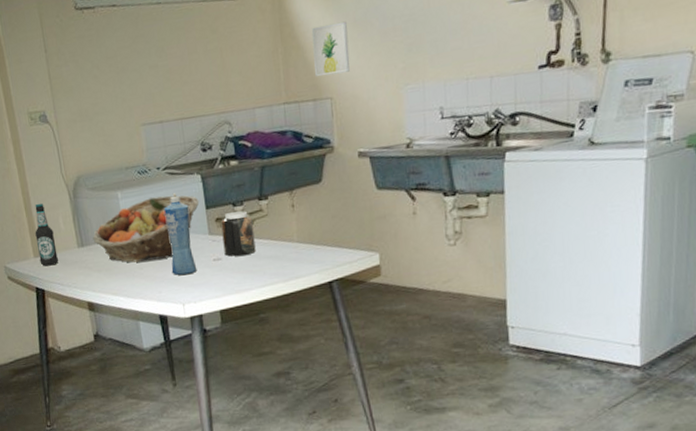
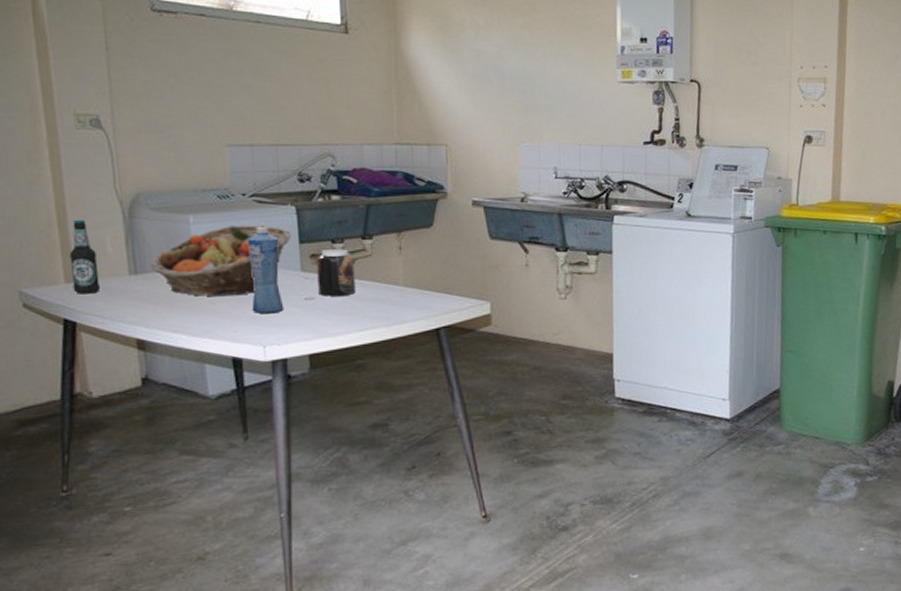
wall art: present [311,21,350,77] -> none [428,74,467,123]

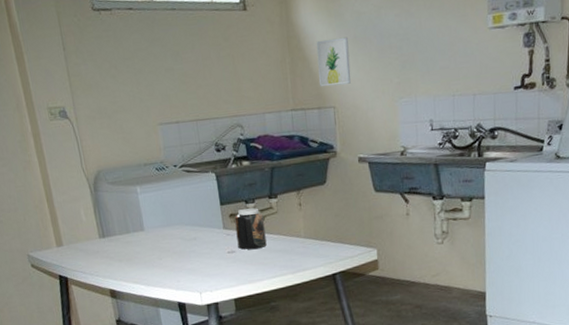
bottle: present [69,219,100,295] -> none [56,195,81,256]
fruit basket: present [151,225,292,296] -> none [113,191,214,254]
squeeze bottle: present [248,223,284,314] -> none [181,189,213,267]
wall art: none [428,74,467,123] -> present [316,37,351,87]

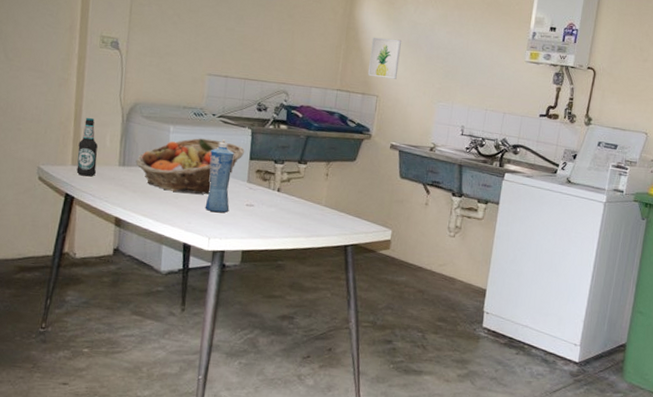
bottle: none [56,195,81,256] -> present [76,117,98,177]
fruit basket: none [113,191,214,254] -> present [136,138,245,195]
squeeze bottle: none [181,189,213,267] -> present [205,139,234,213]
jar: present [234,208,267,250] -> none [257,167,290,207]

